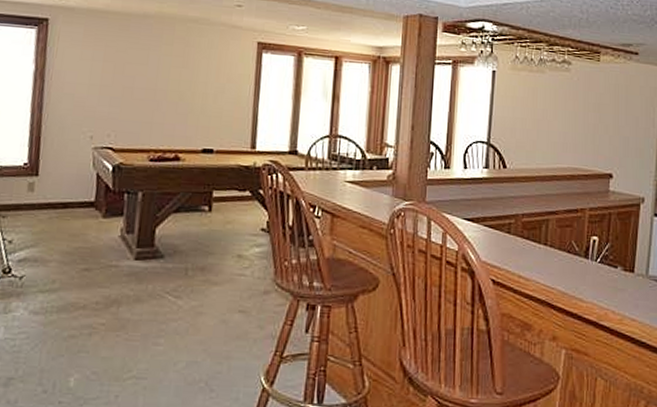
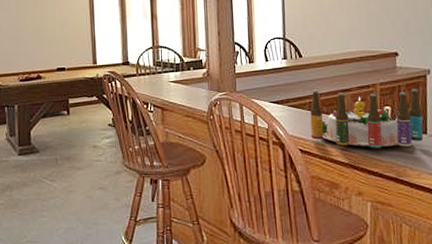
beer bottle: none [506,209,631,287] -> present [310,88,423,149]

